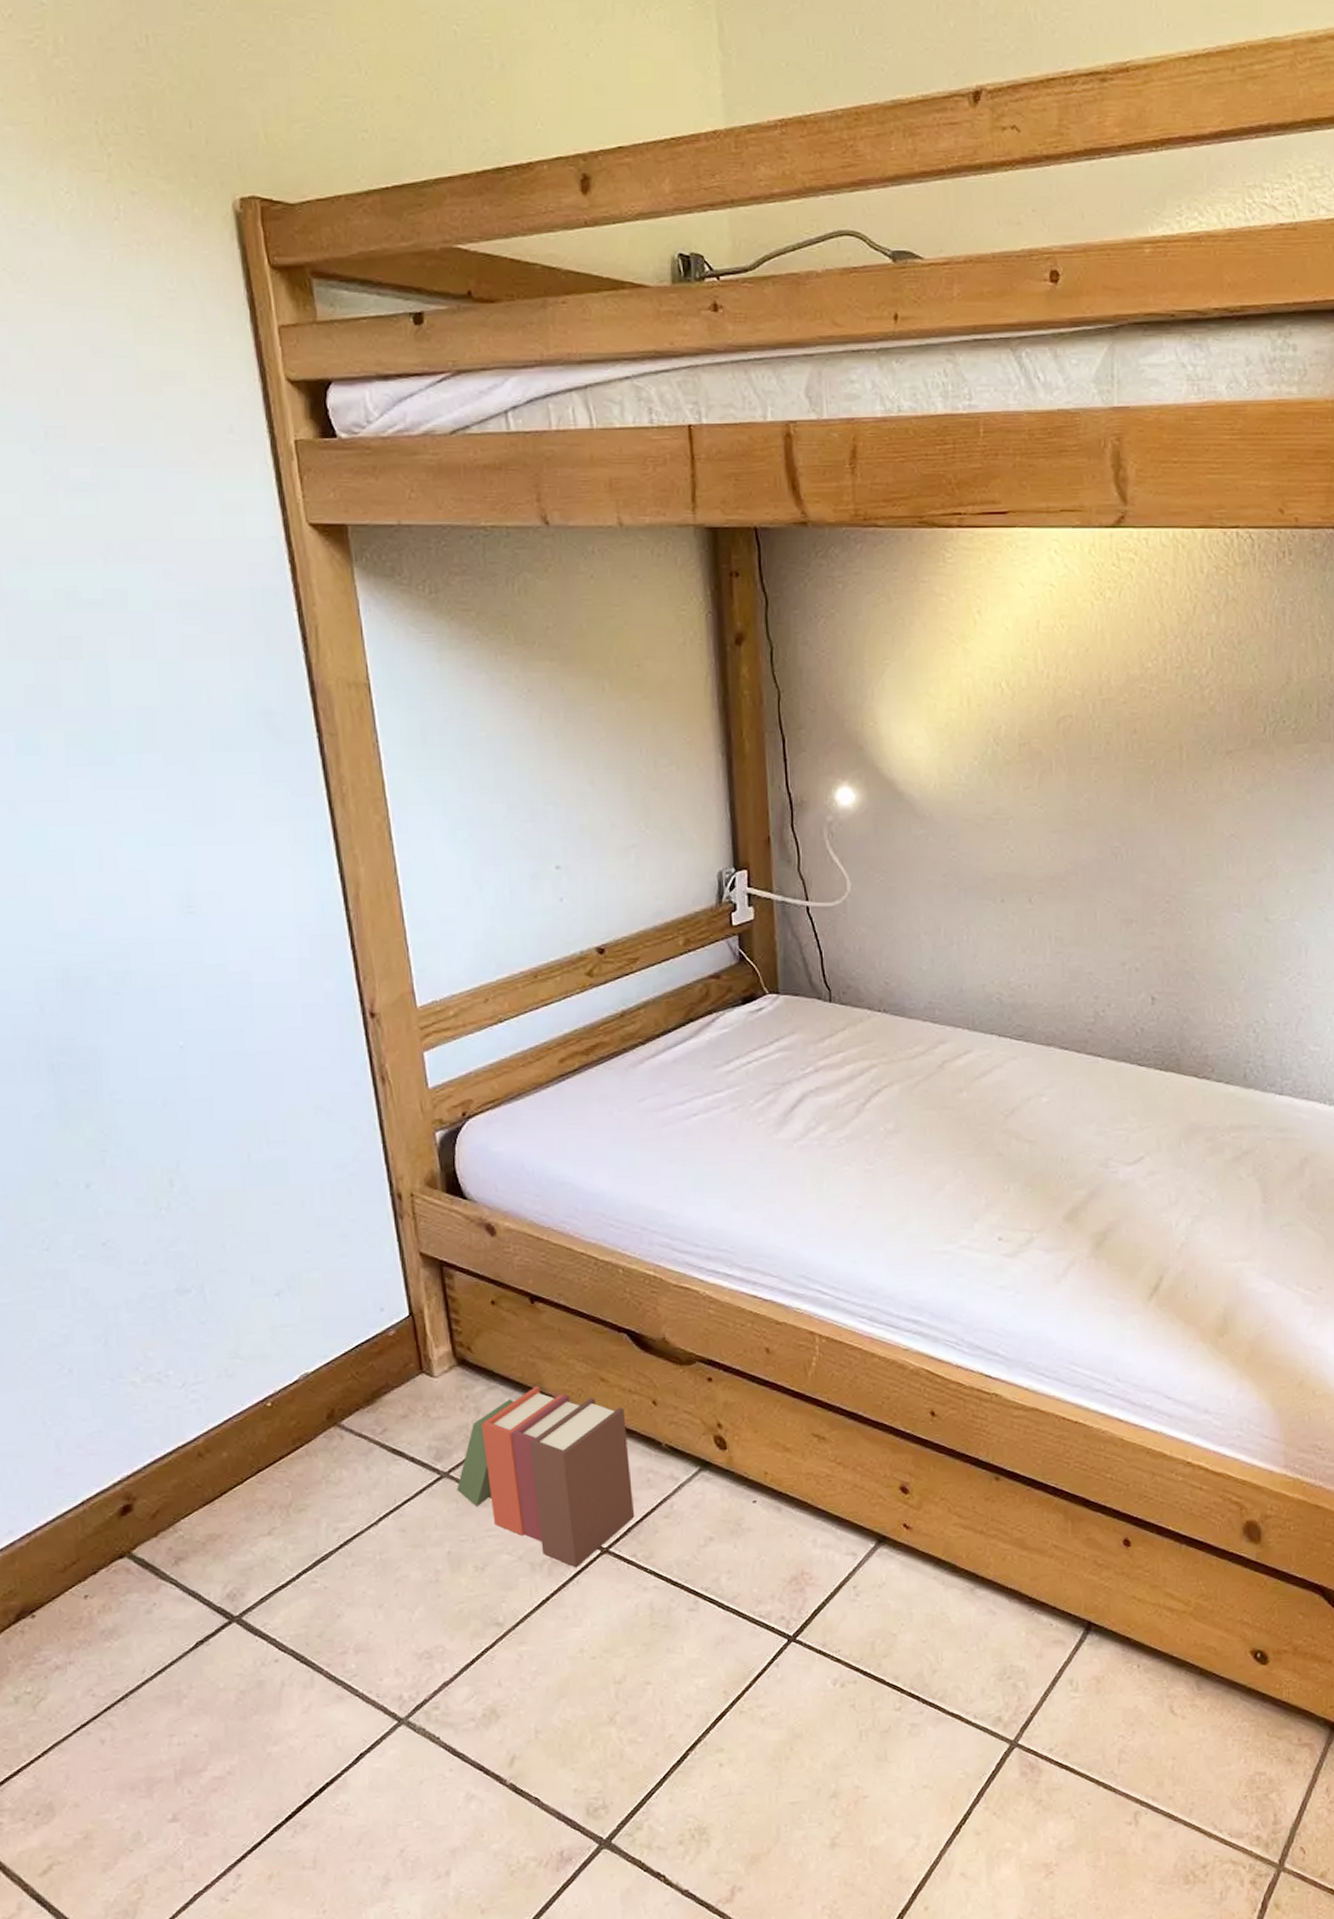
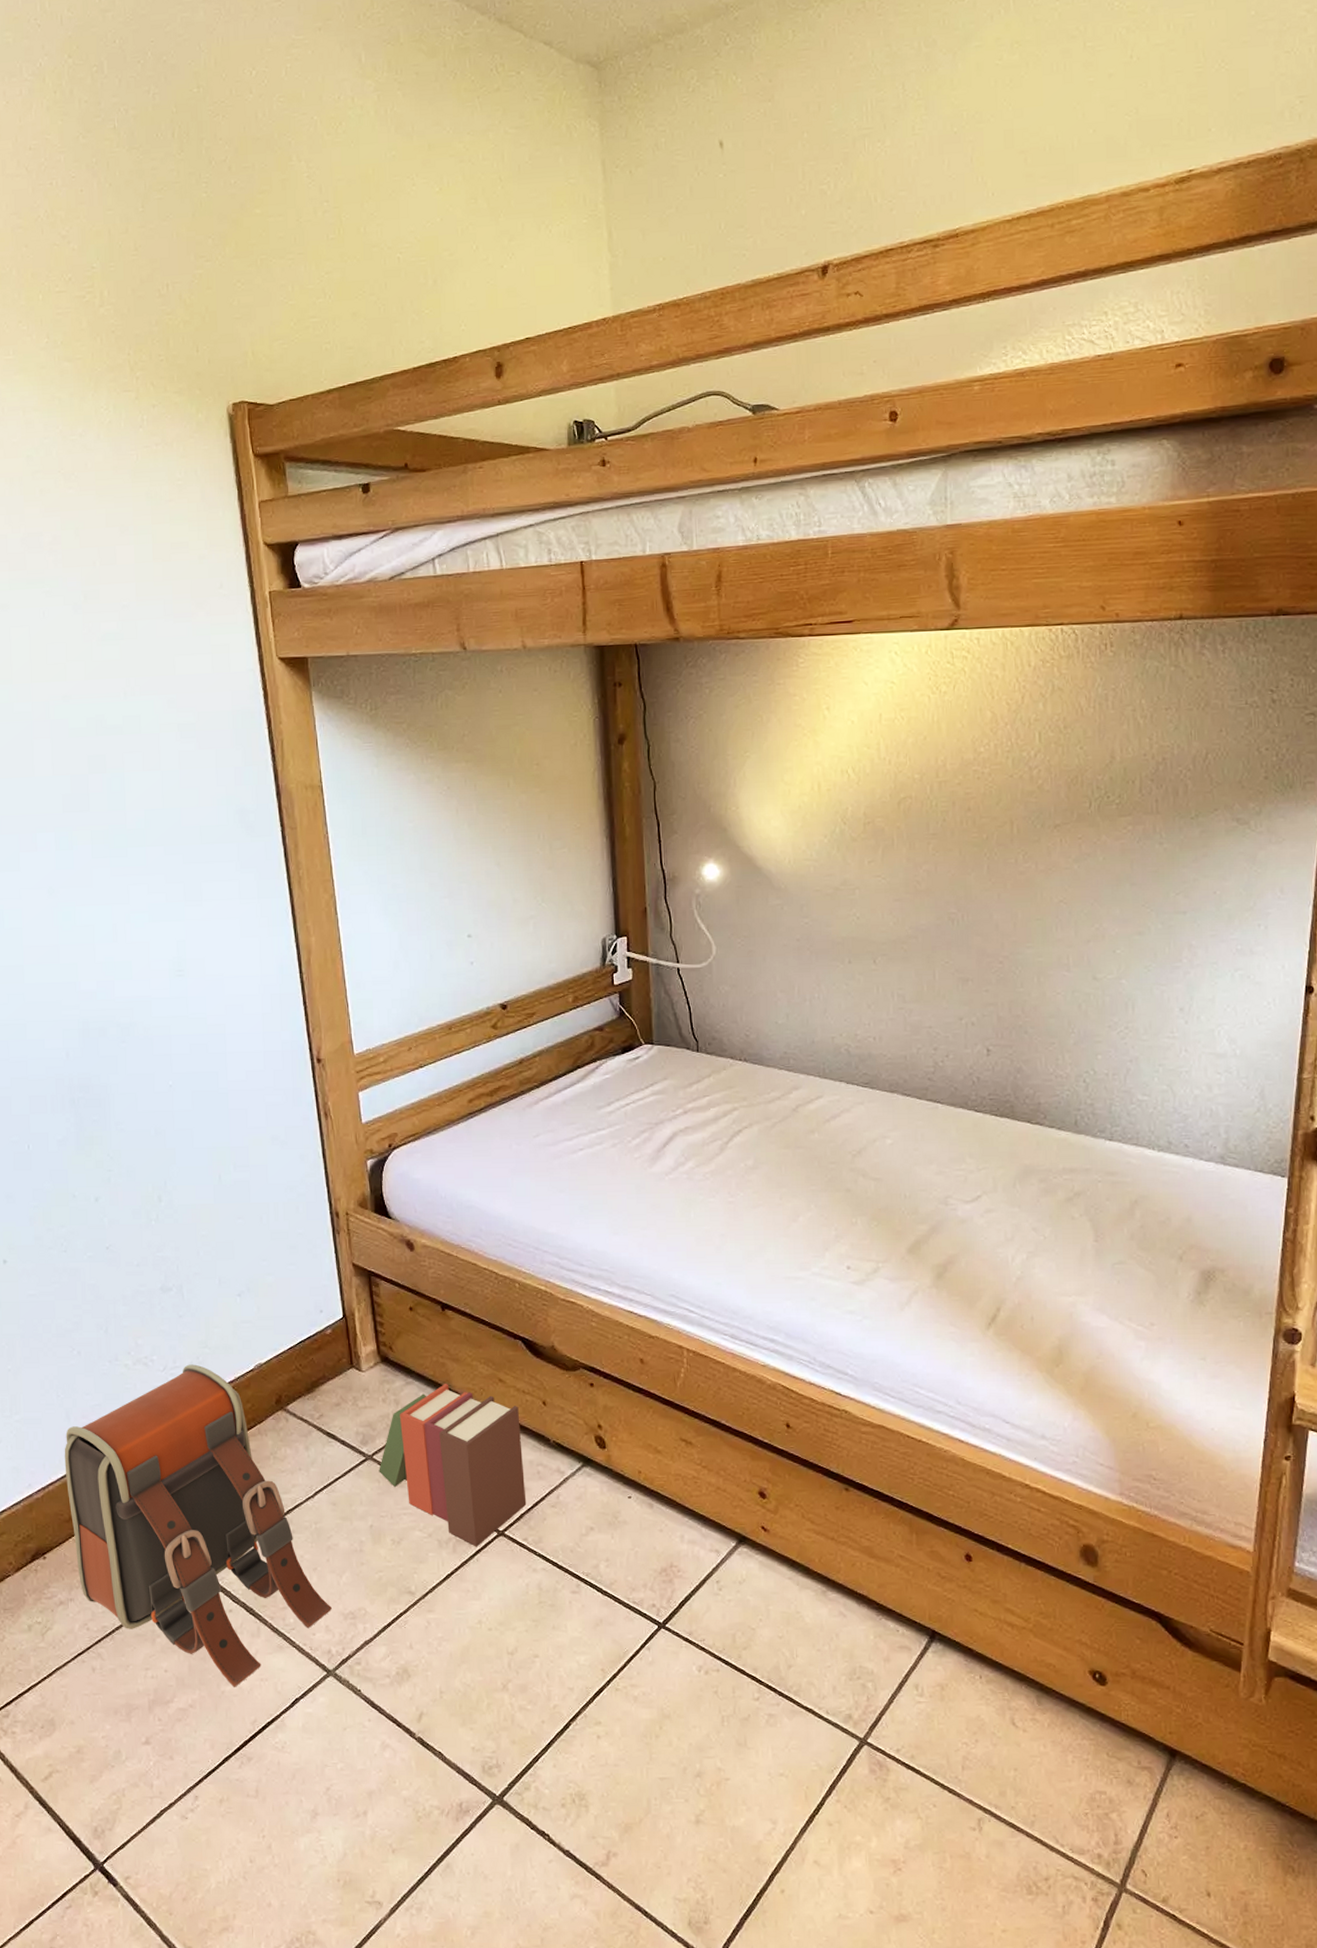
backpack: none [54,1378,402,1747] -> present [64,1364,332,1687]

